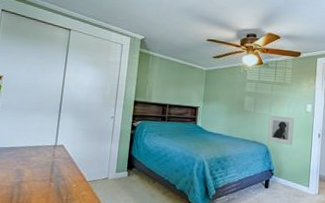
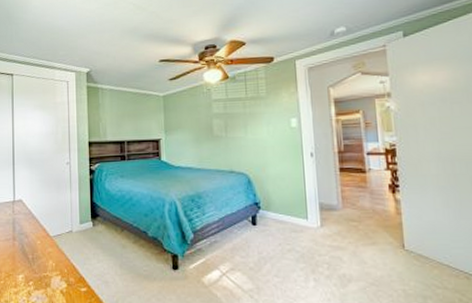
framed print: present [267,115,294,146] -> none [245,136,279,171]

